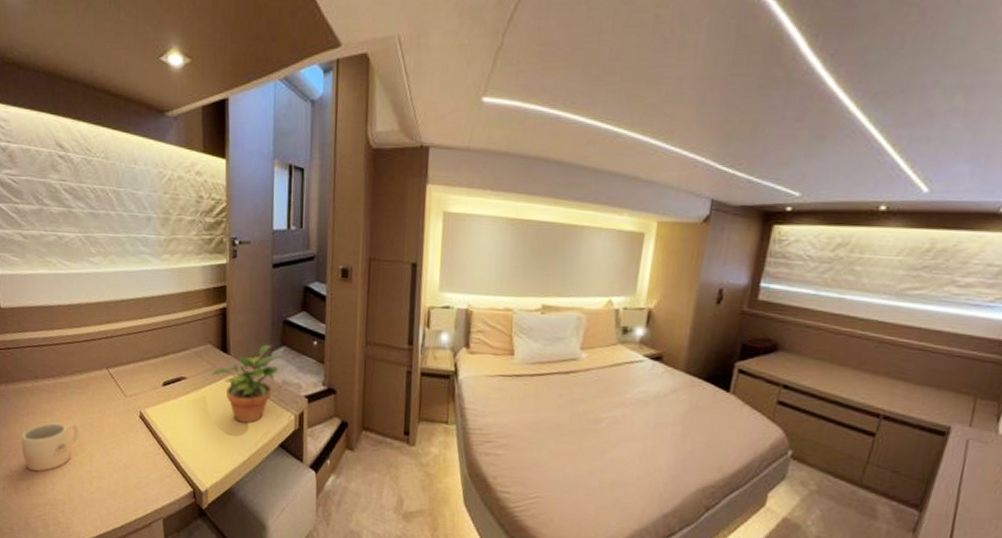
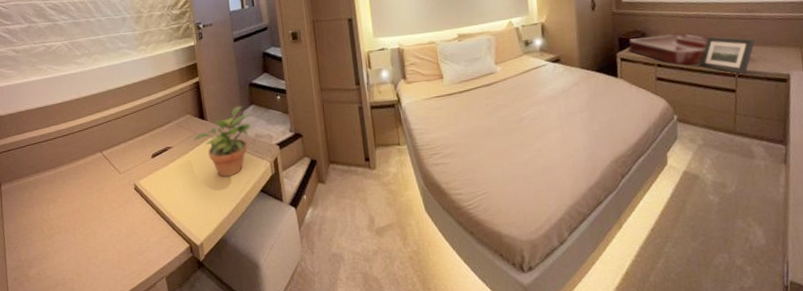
mug: present [21,423,80,472] -> none [28,206,82,257]
decorative tray: none [751,348,858,394] -> present [628,32,709,66]
picture frame: none [836,362,918,415] -> present [699,36,755,73]

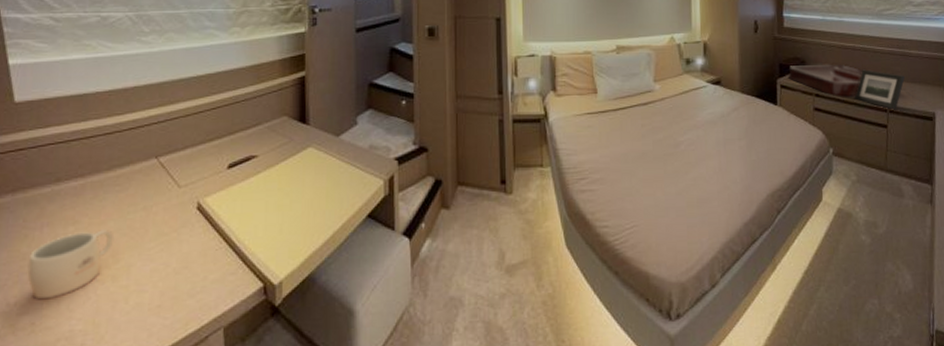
mug: none [28,206,82,257] -> present [27,230,115,300]
potted plant: present [193,105,252,177] -> none [288,109,369,197]

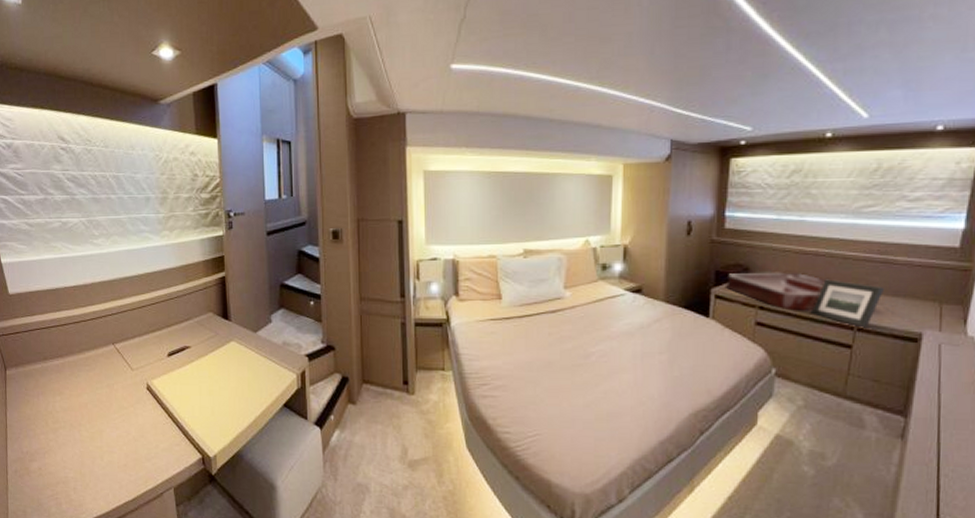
mug: present [27,230,115,300] -> none [32,401,89,452]

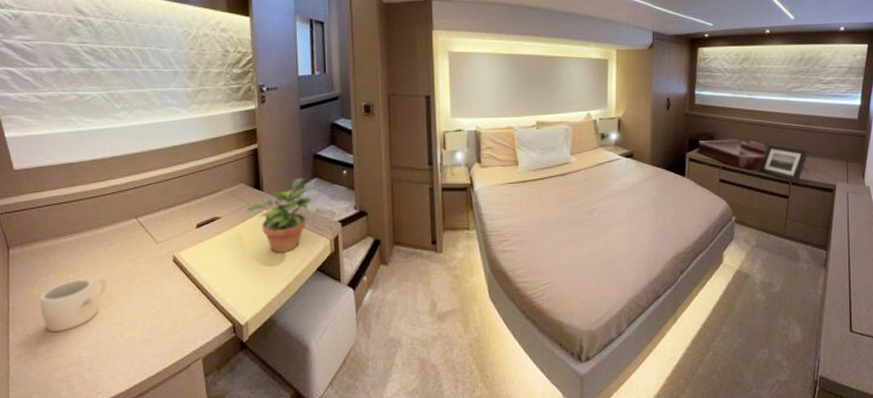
mug: none [32,401,89,452] -> present [39,277,107,333]
potted plant: none [214,308,281,386] -> present [246,178,315,253]

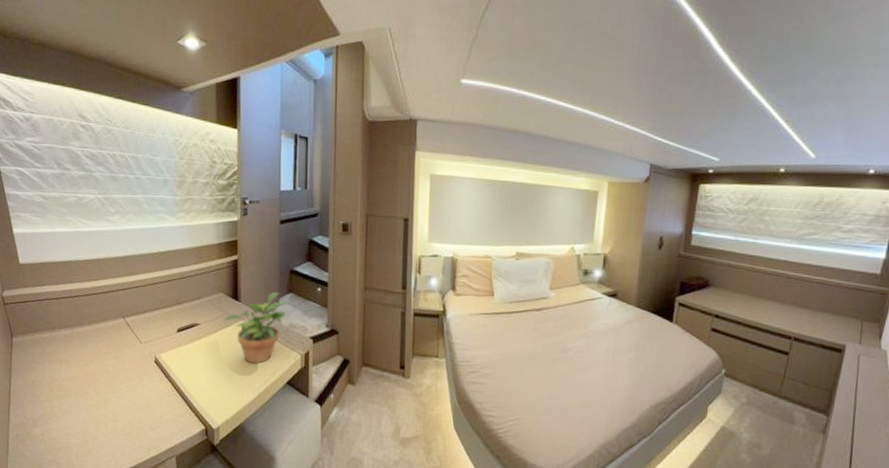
mug: present [39,277,107,333] -> none [36,370,95,418]
decorative tray: present [697,138,769,170] -> none [689,285,772,321]
picture frame: present [758,144,809,181] -> none [757,294,818,337]

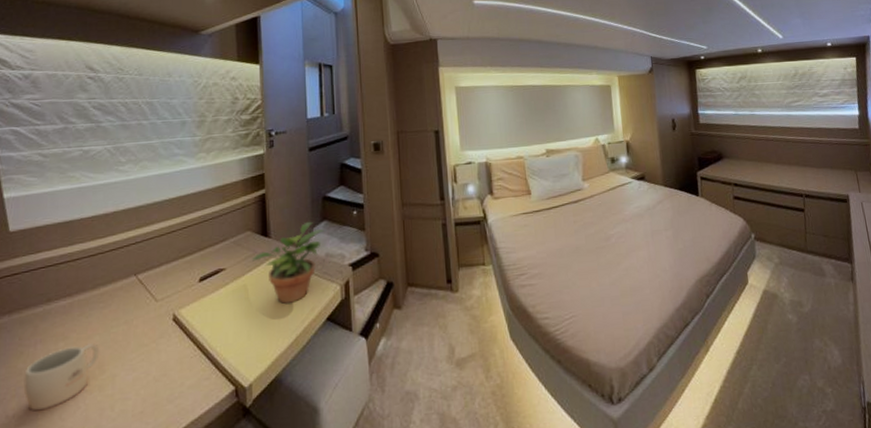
mug: none [36,370,95,418] -> present [23,343,100,411]

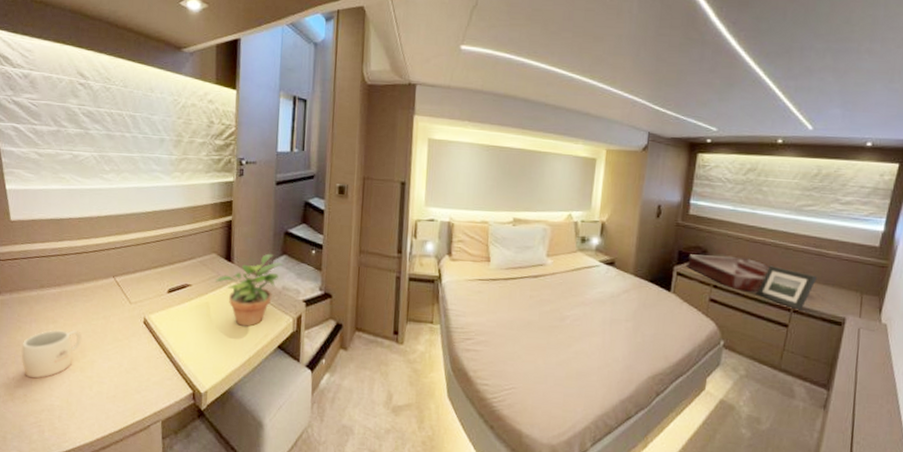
decorative tray: none [707,154,777,186] -> present [687,254,771,292]
picture frame: none [770,158,817,194] -> present [755,265,817,309]

